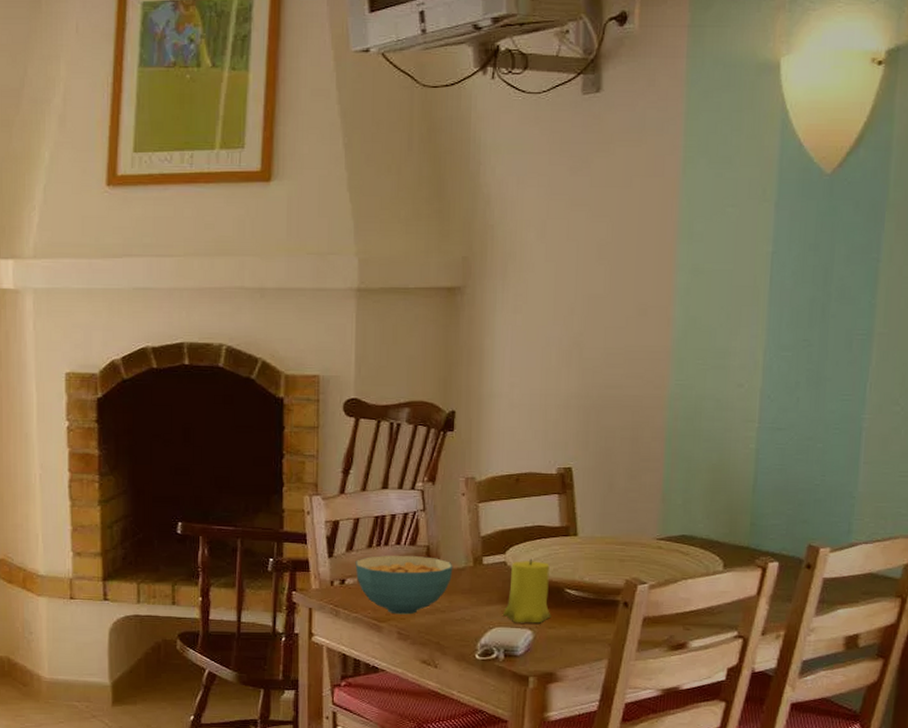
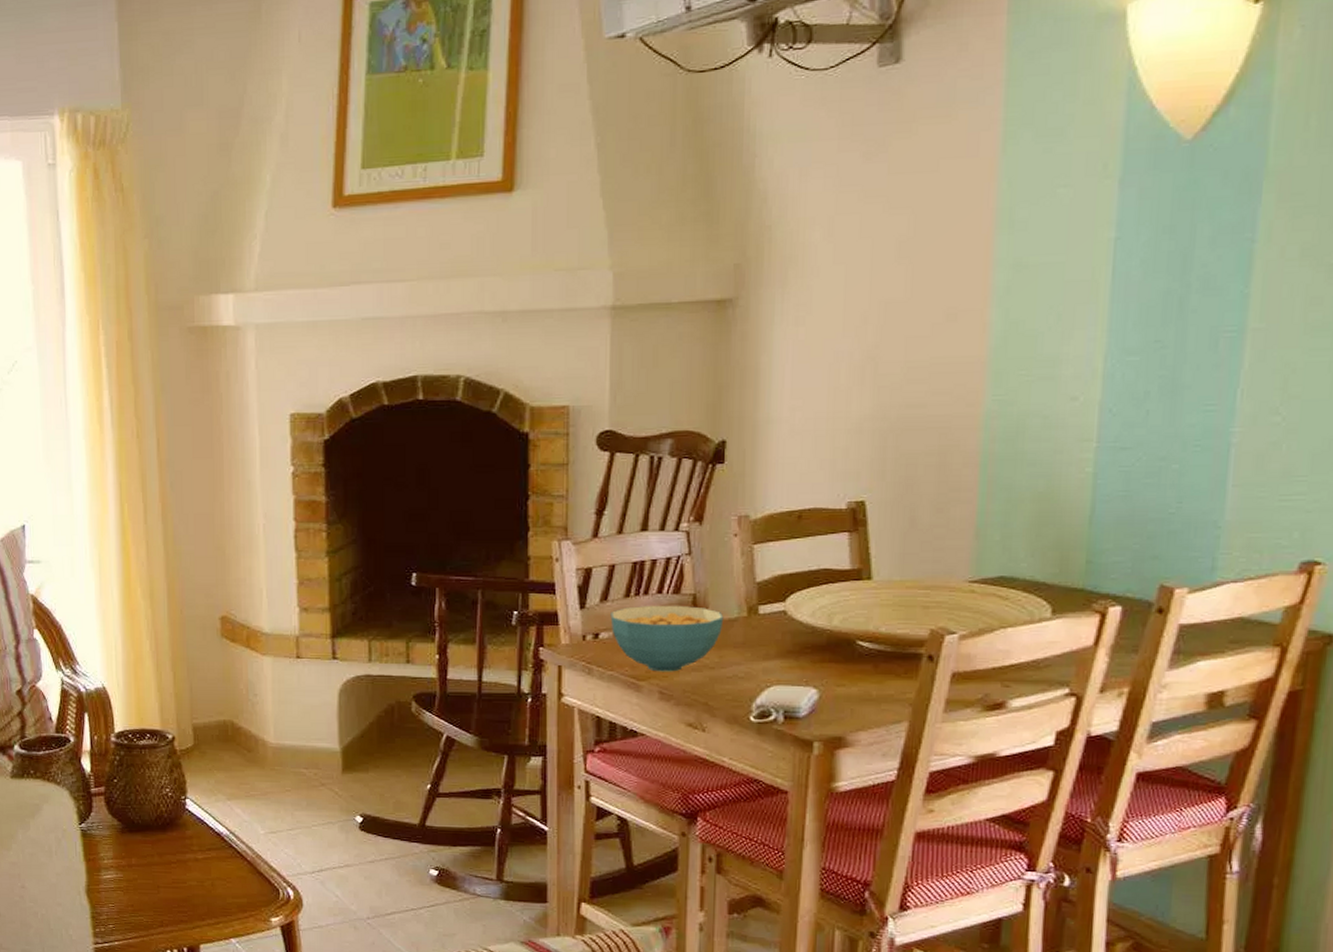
candle: present [503,558,551,624] -> none [783,606,840,681]

